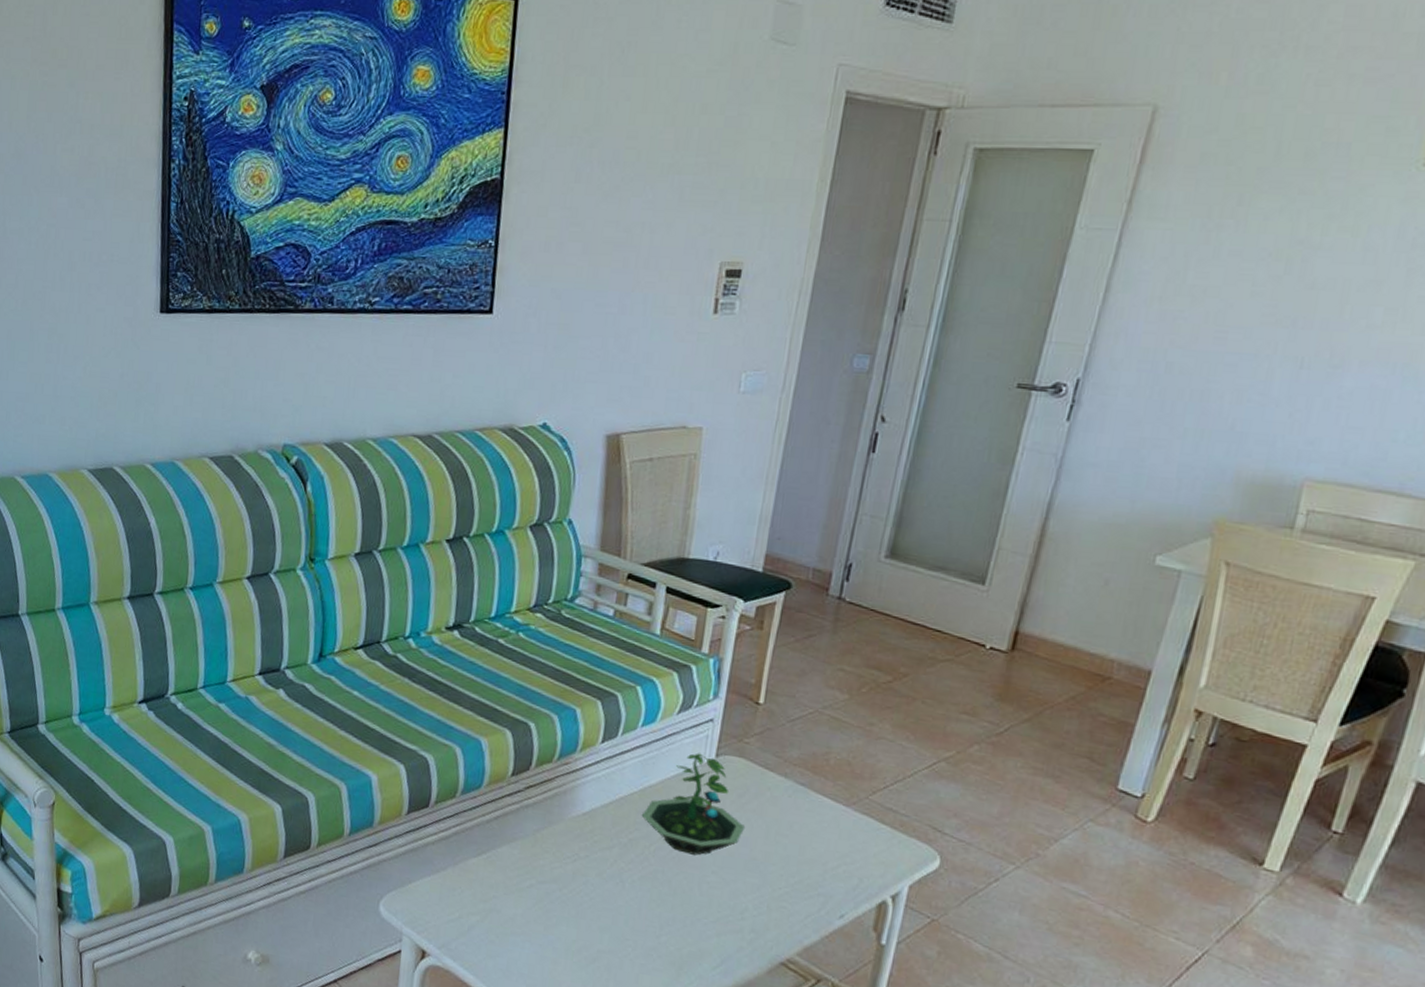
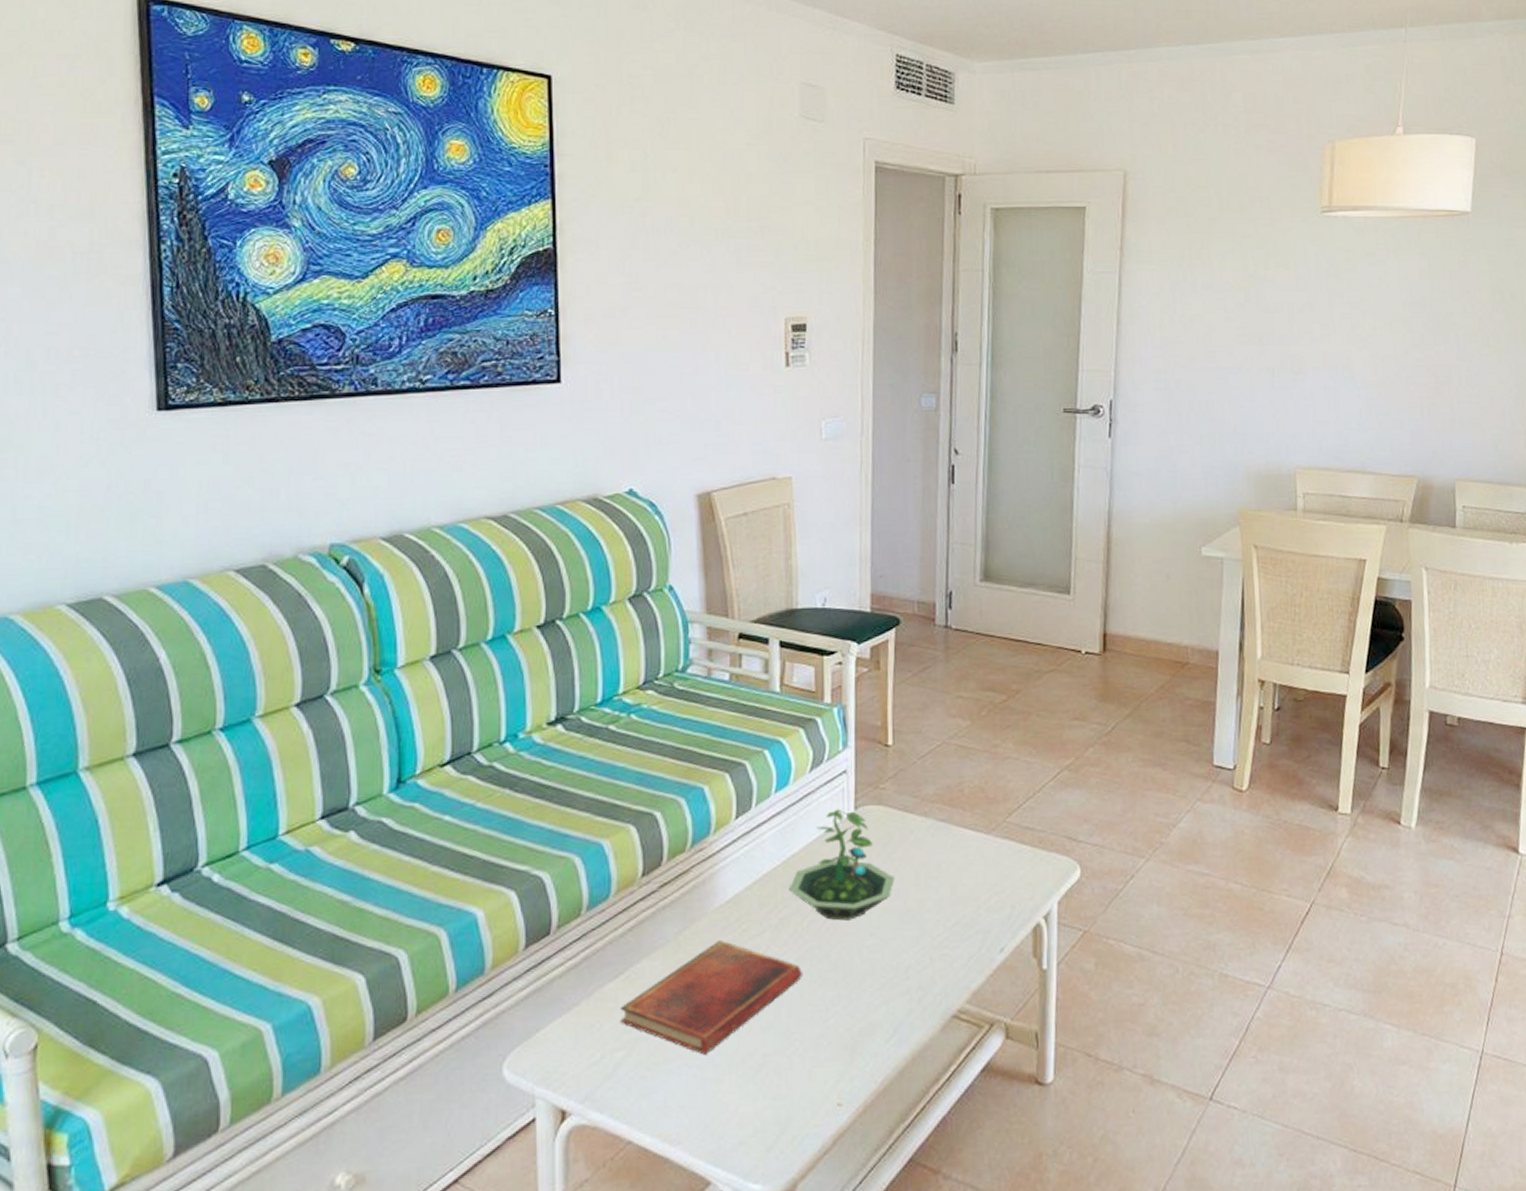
diary: none [478,844,643,938] -> present [620,939,802,1055]

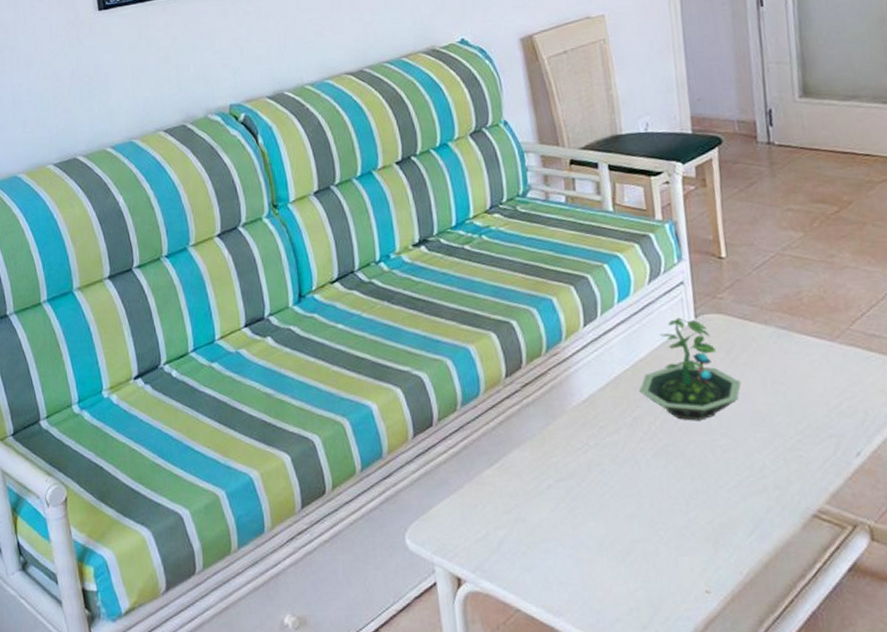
diary: present [620,939,802,1055] -> none [498,435,660,538]

